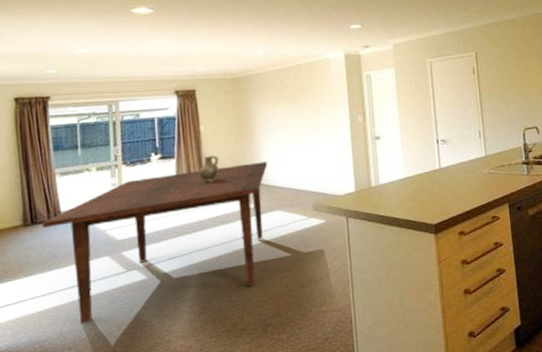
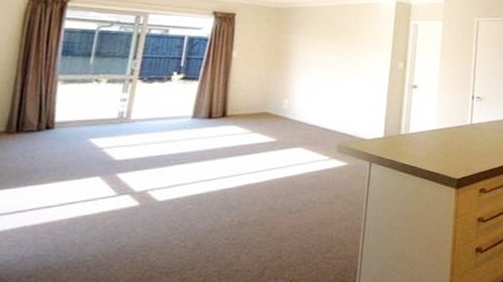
table: present [41,161,268,324] -> none [27,95,298,249]
ceramic jug: present [198,155,220,182] -> none [221,82,247,110]

